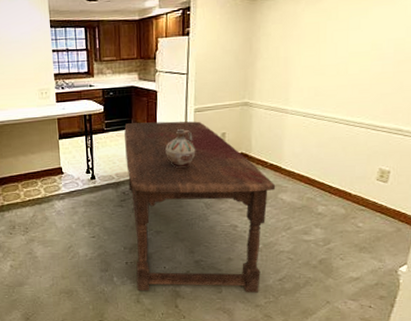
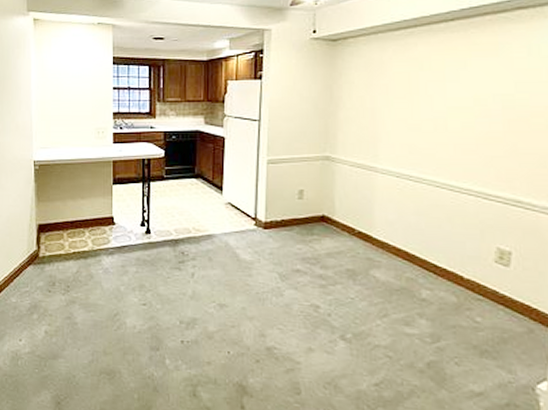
dining table: present [124,121,276,293] -> none [187,172,367,400]
ceramic jug: present [165,129,196,169] -> none [233,183,269,229]

